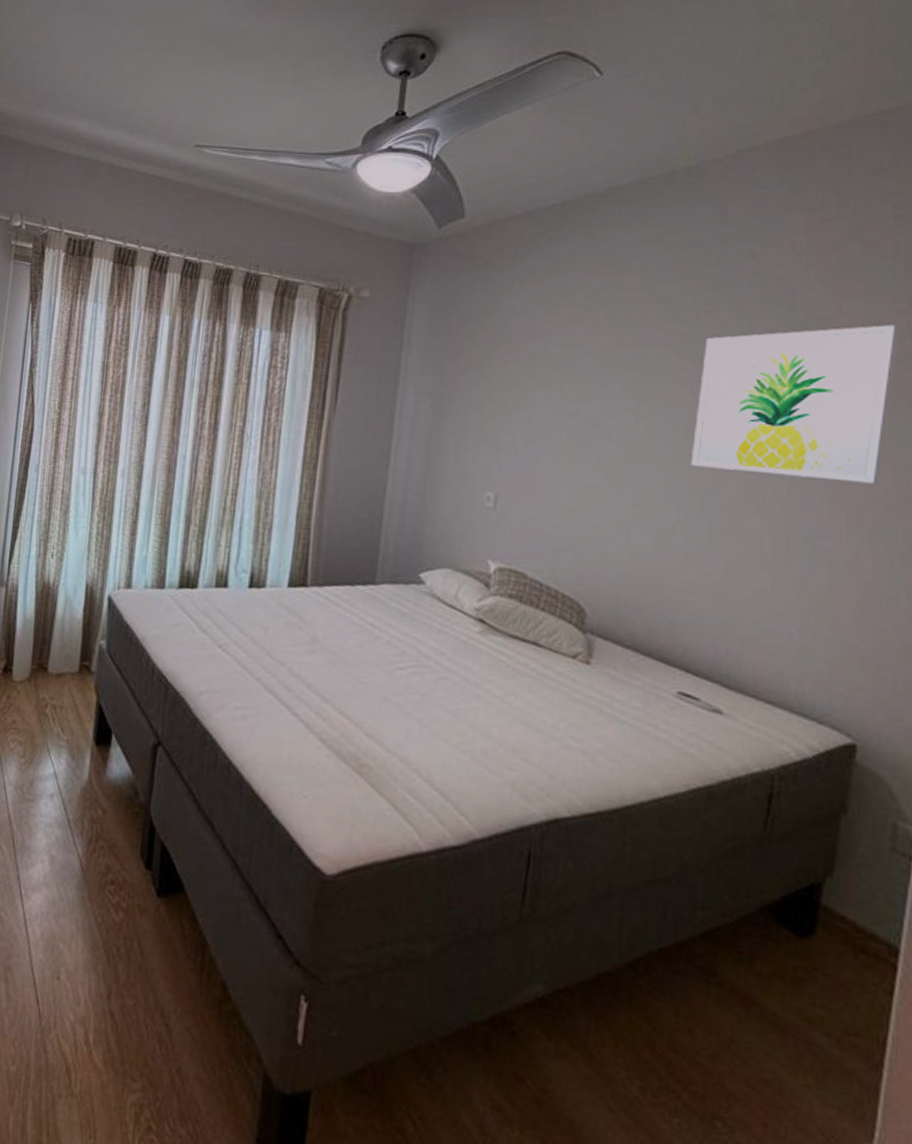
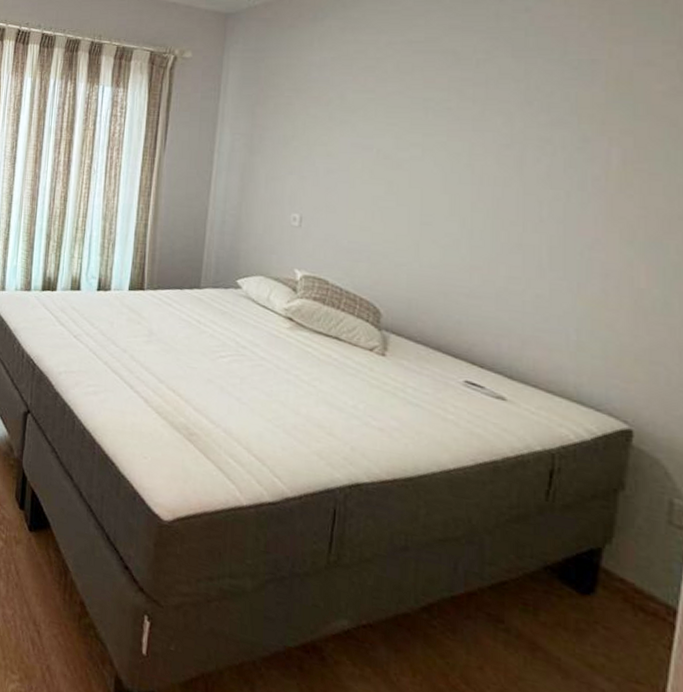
wall art: present [692,325,900,484] -> none [474,65,669,204]

